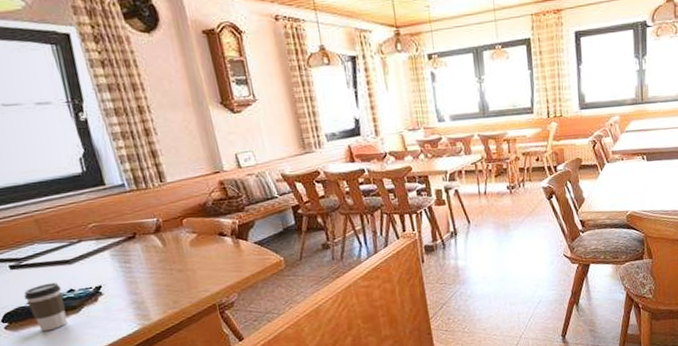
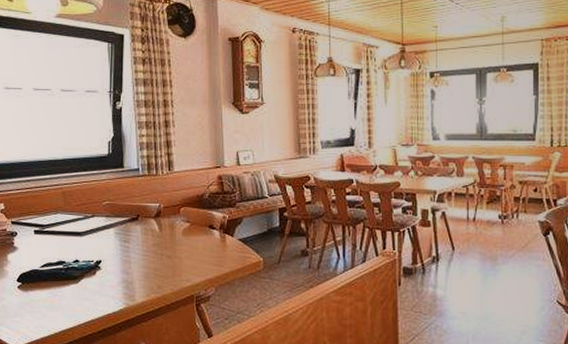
coffee cup: present [23,282,68,332] -> none [39,251,69,296]

